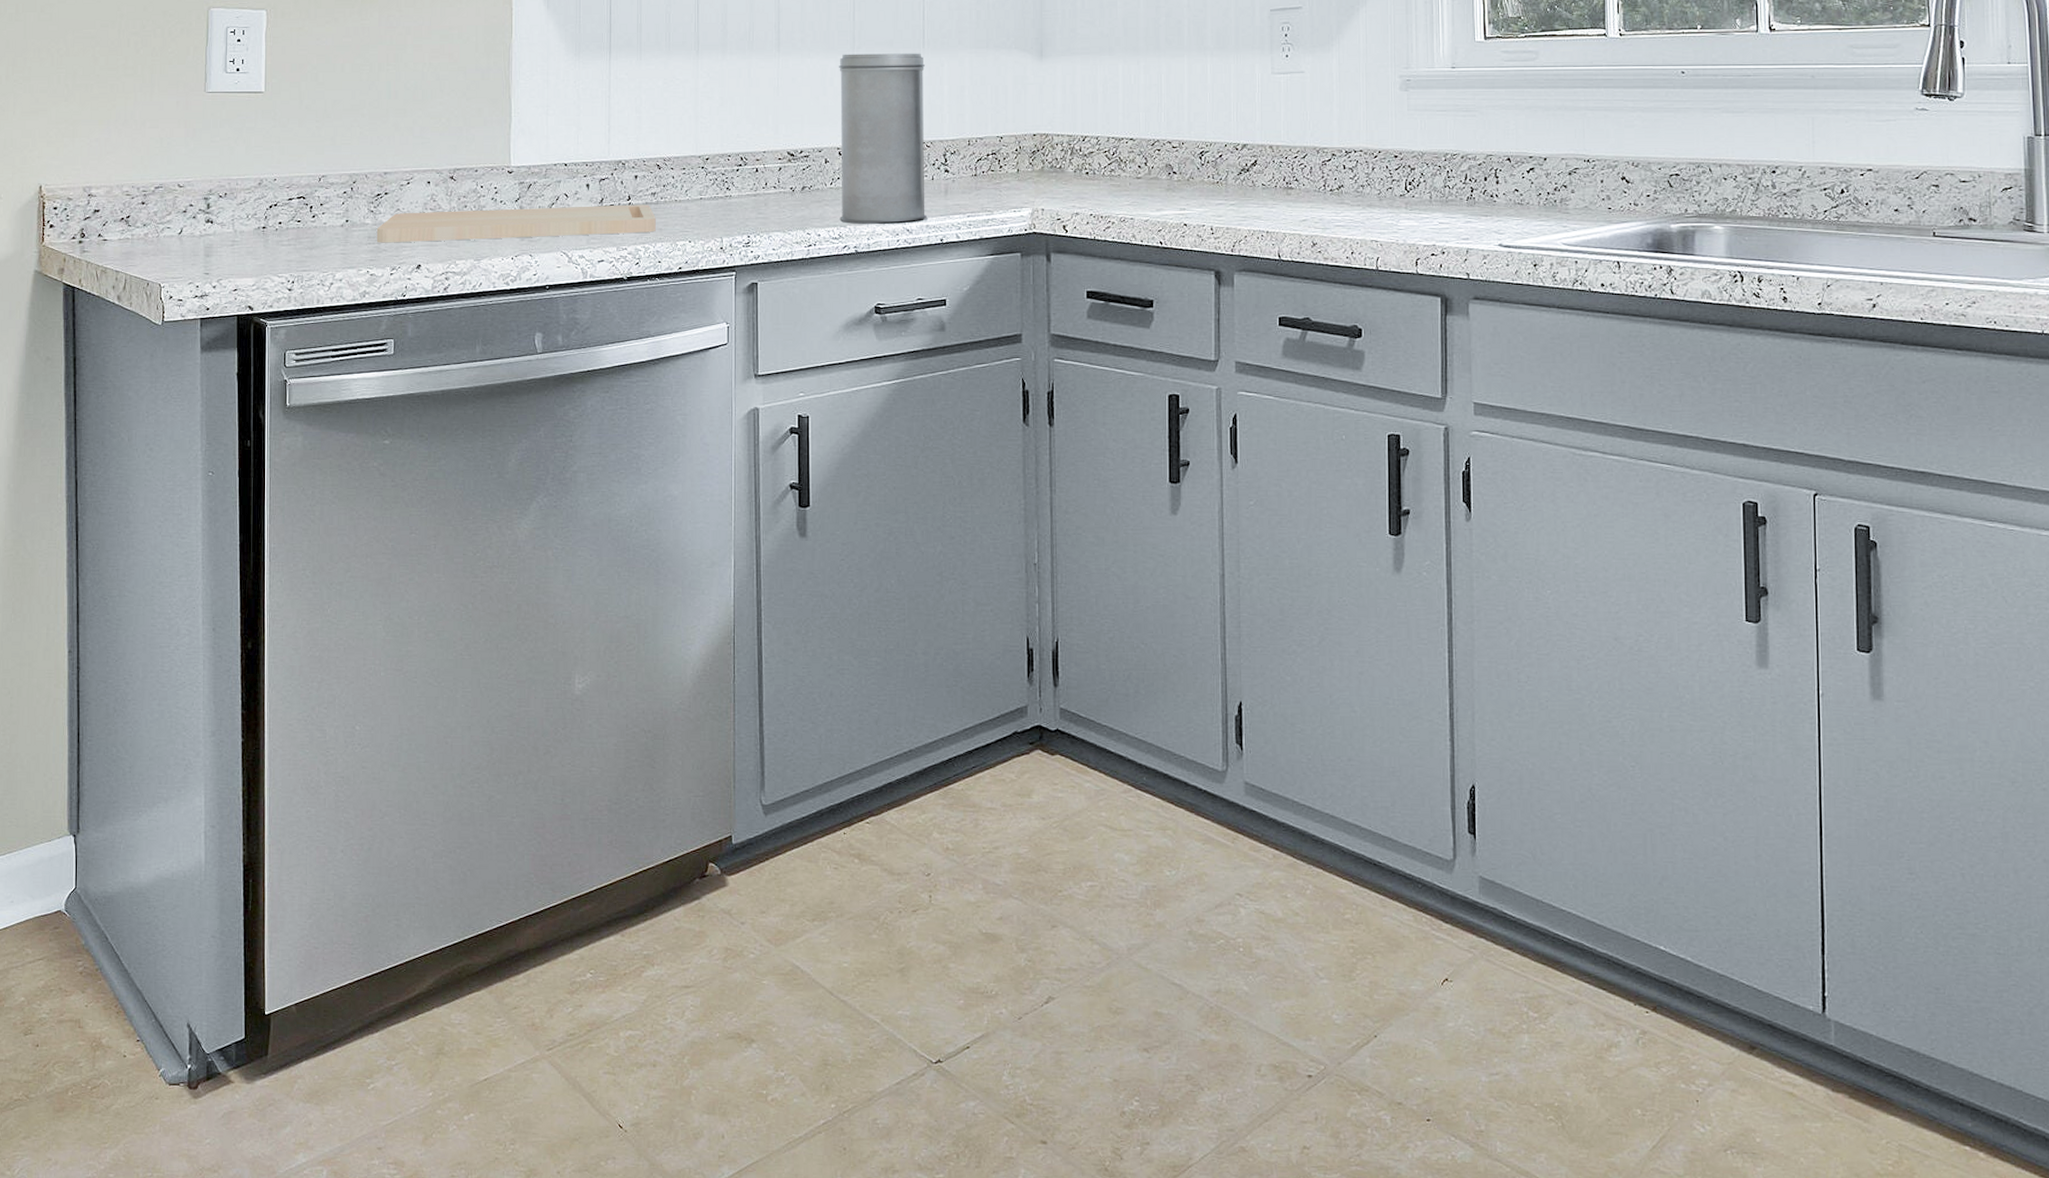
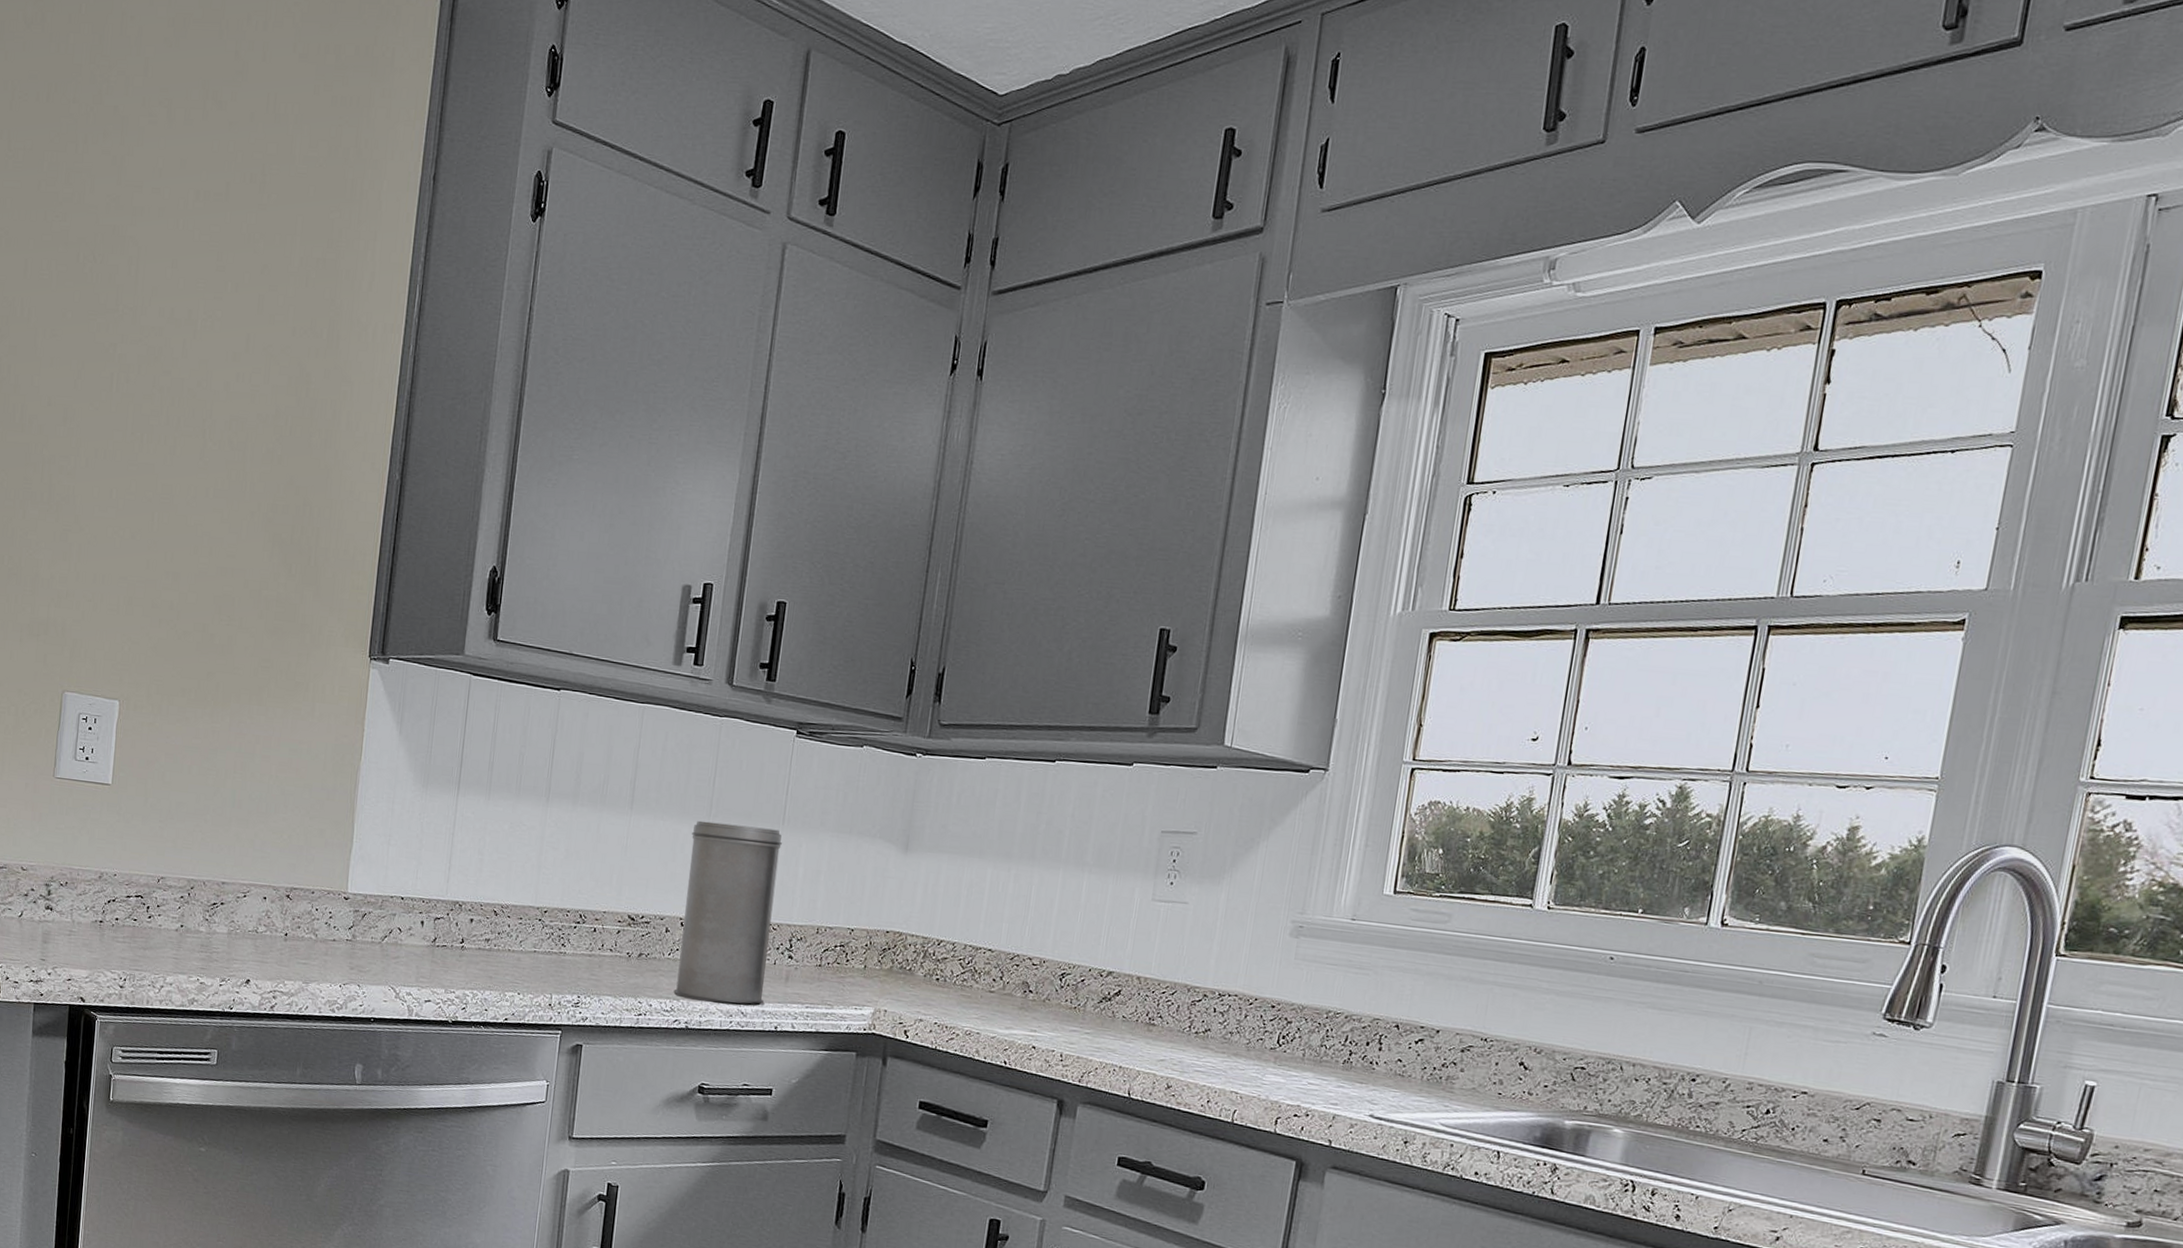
cutting board: present [376,204,656,243] -> none [209,925,487,979]

